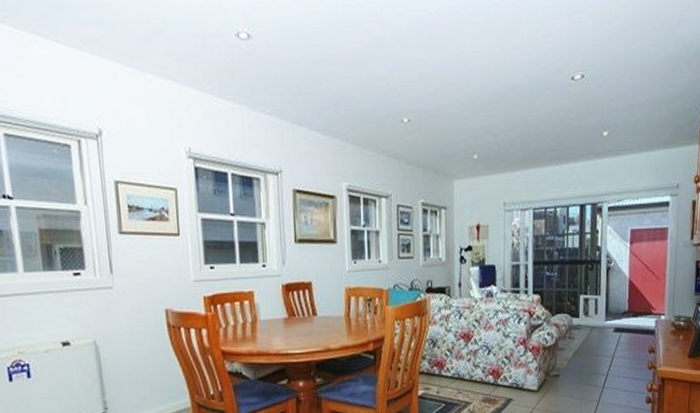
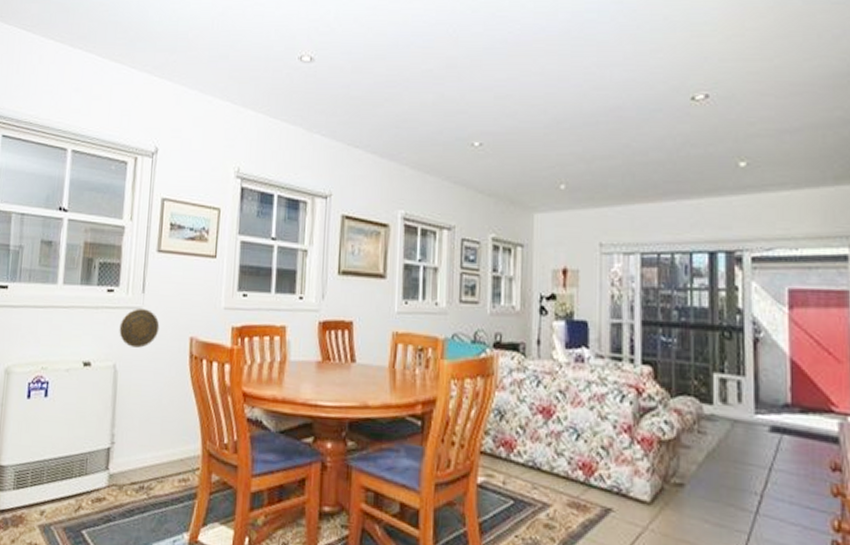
decorative plate: none [92,288,134,324] -> present [119,309,160,348]

